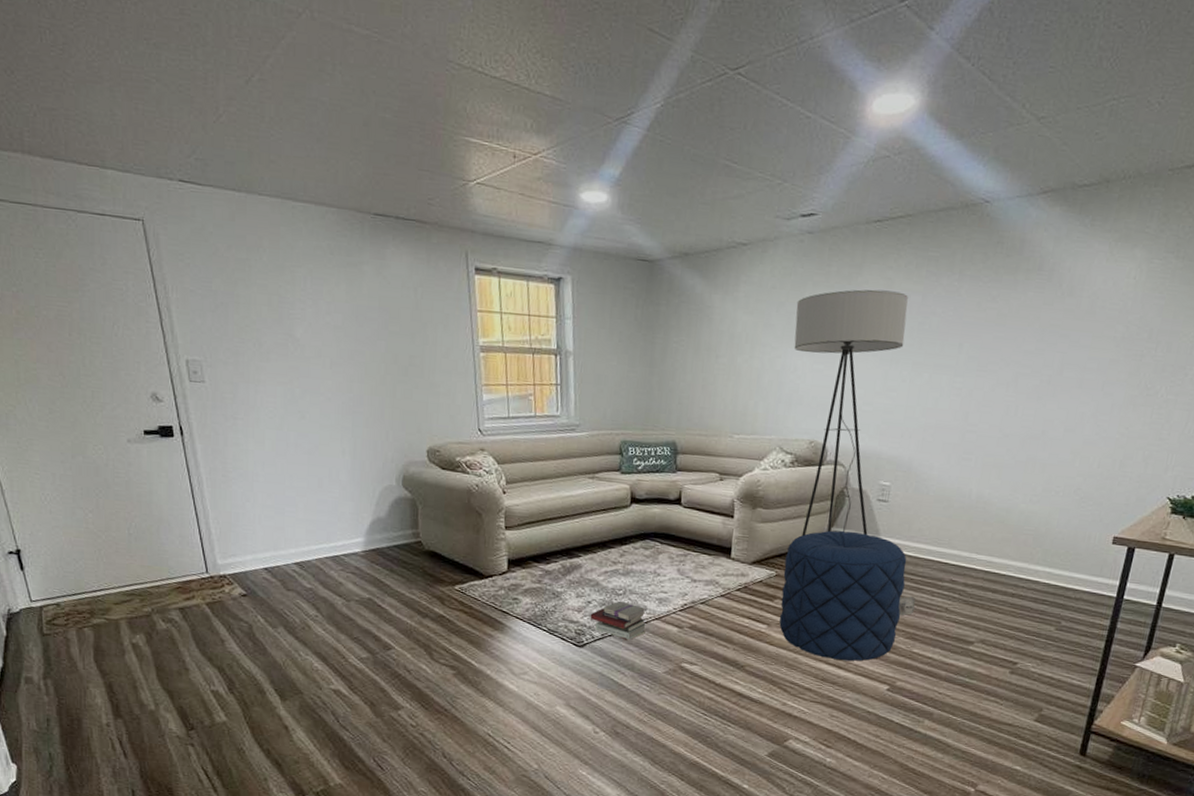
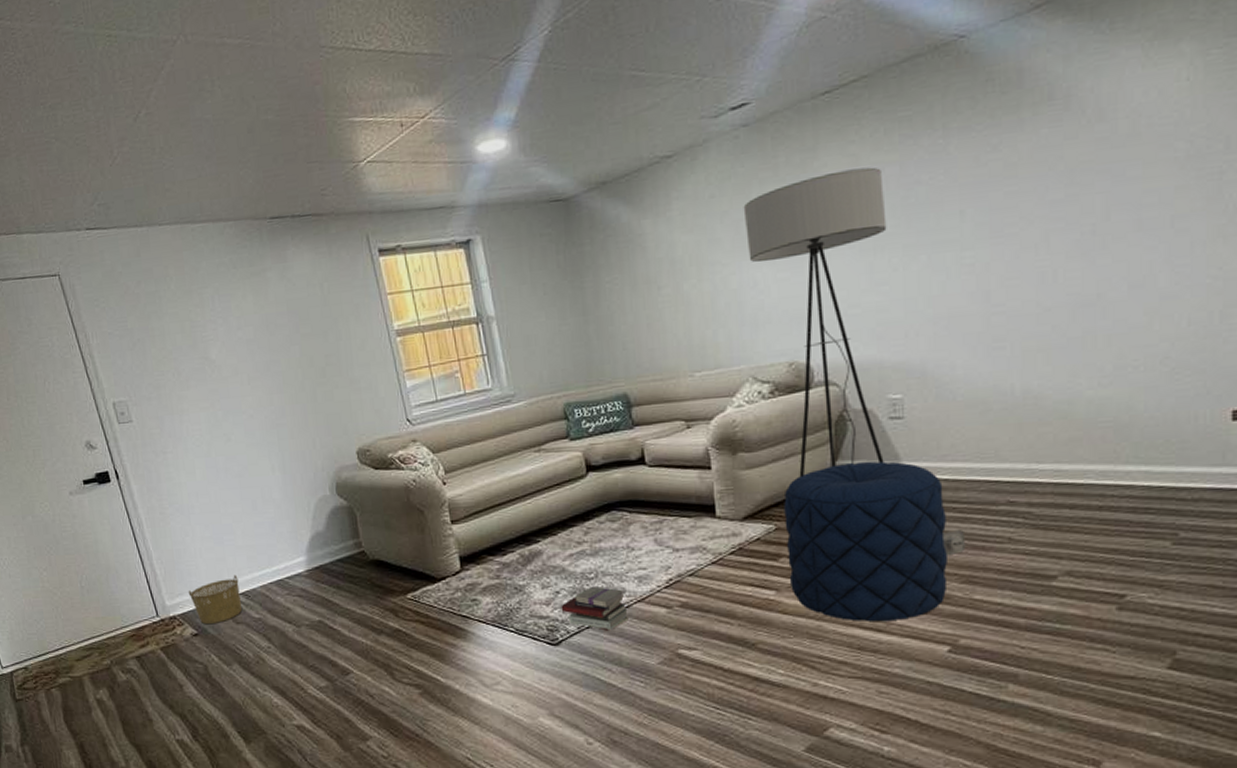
basket: none [242,545,295,588] -> present [188,574,242,625]

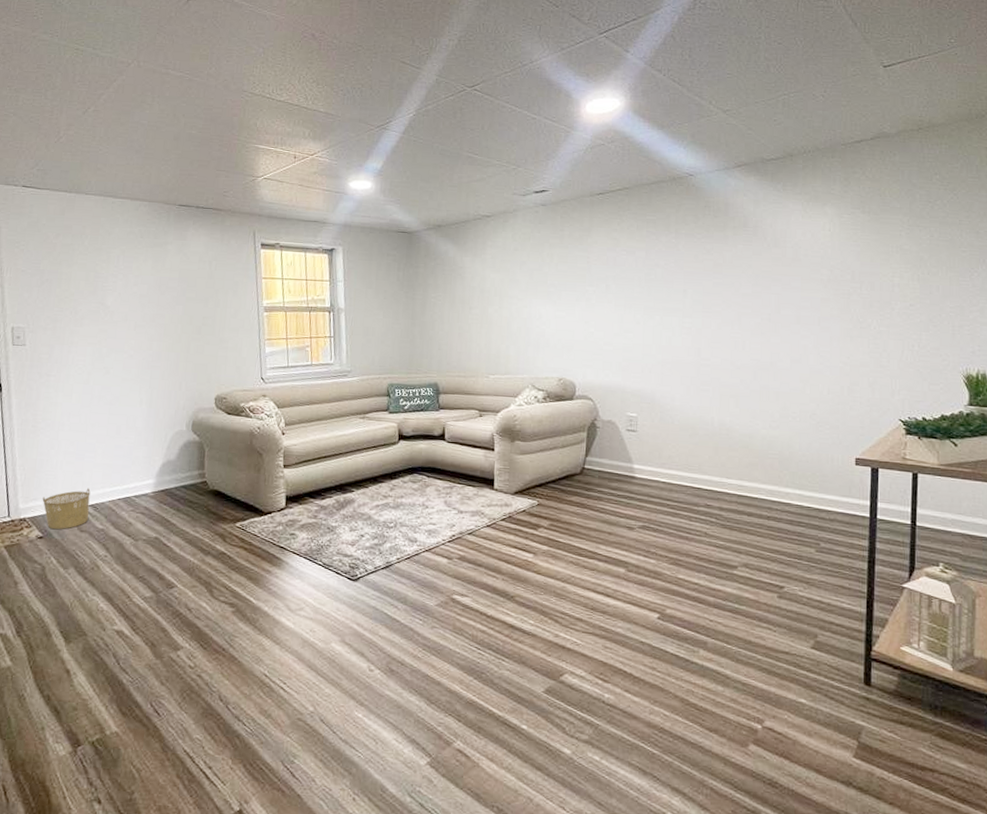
books: present [561,585,628,631] -> none [363,533,417,573]
floor lamp: present [743,167,966,555] -> none [536,248,675,541]
pouf: present [784,461,947,621] -> none [545,460,662,589]

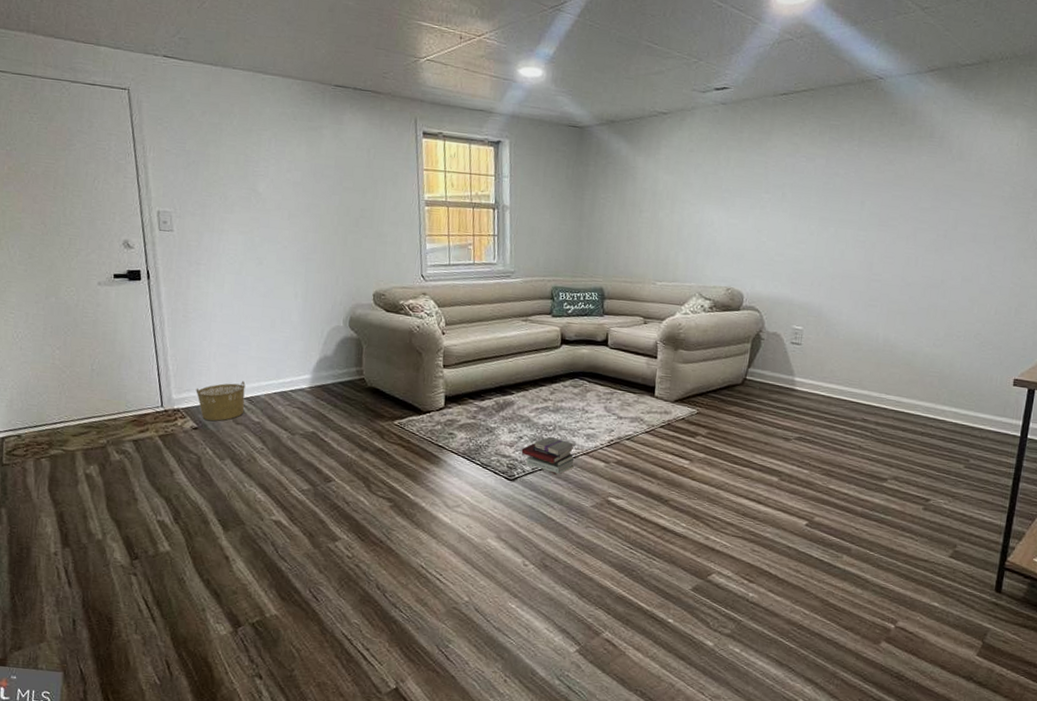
books: none [363,533,417,573] -> present [521,436,575,475]

